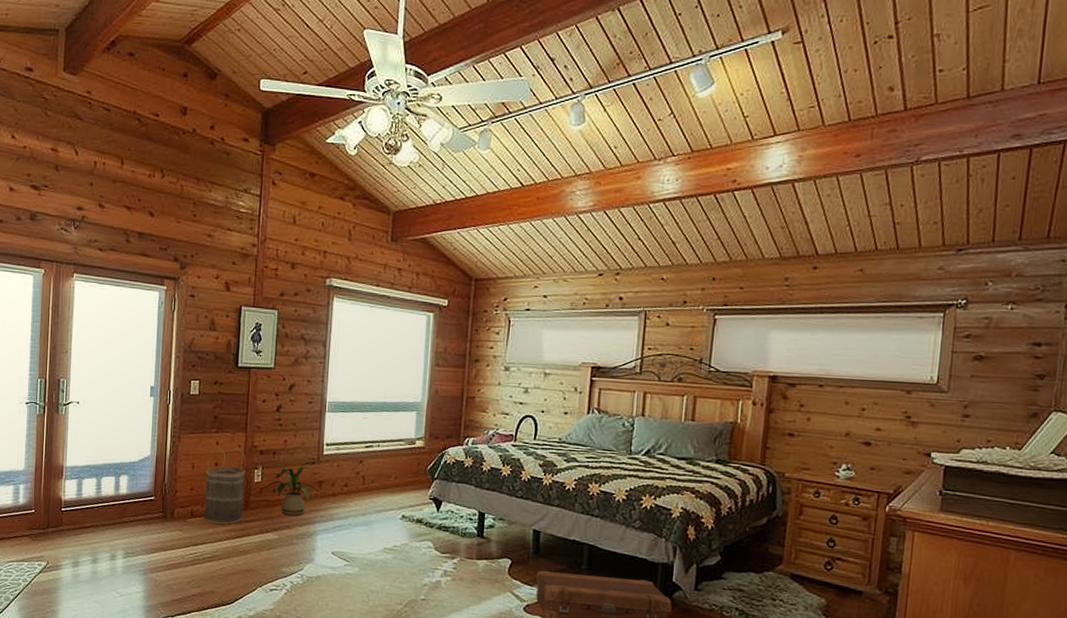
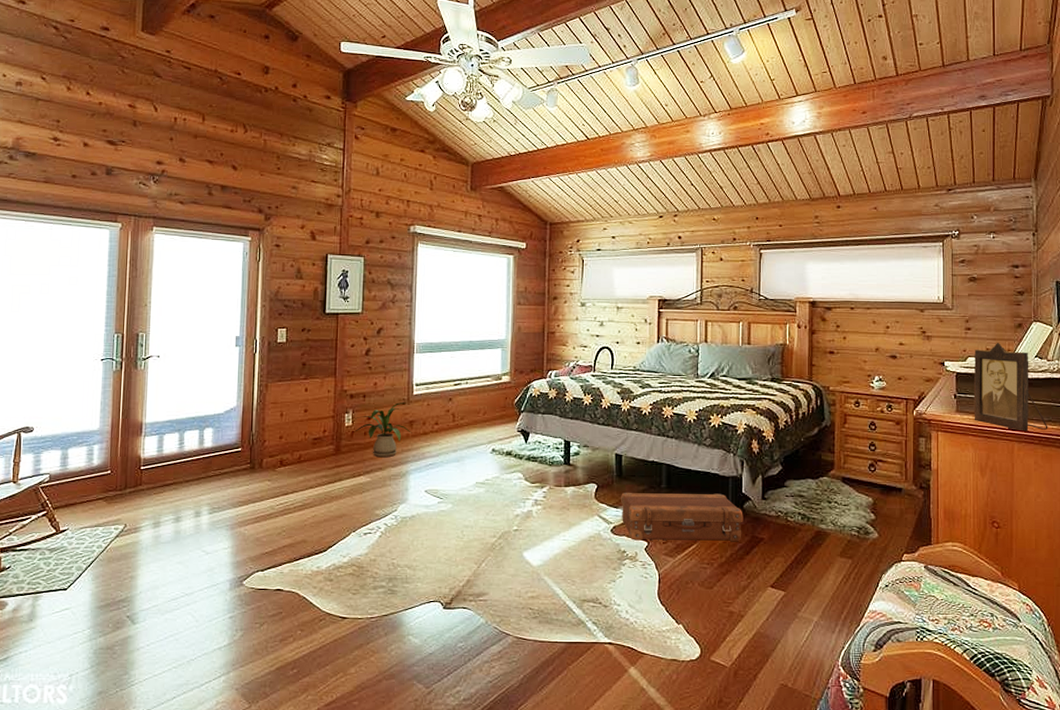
basket: present [203,446,247,525] -> none [293,392,337,472]
photo frame: none [961,433,1058,539] -> present [973,342,1048,432]

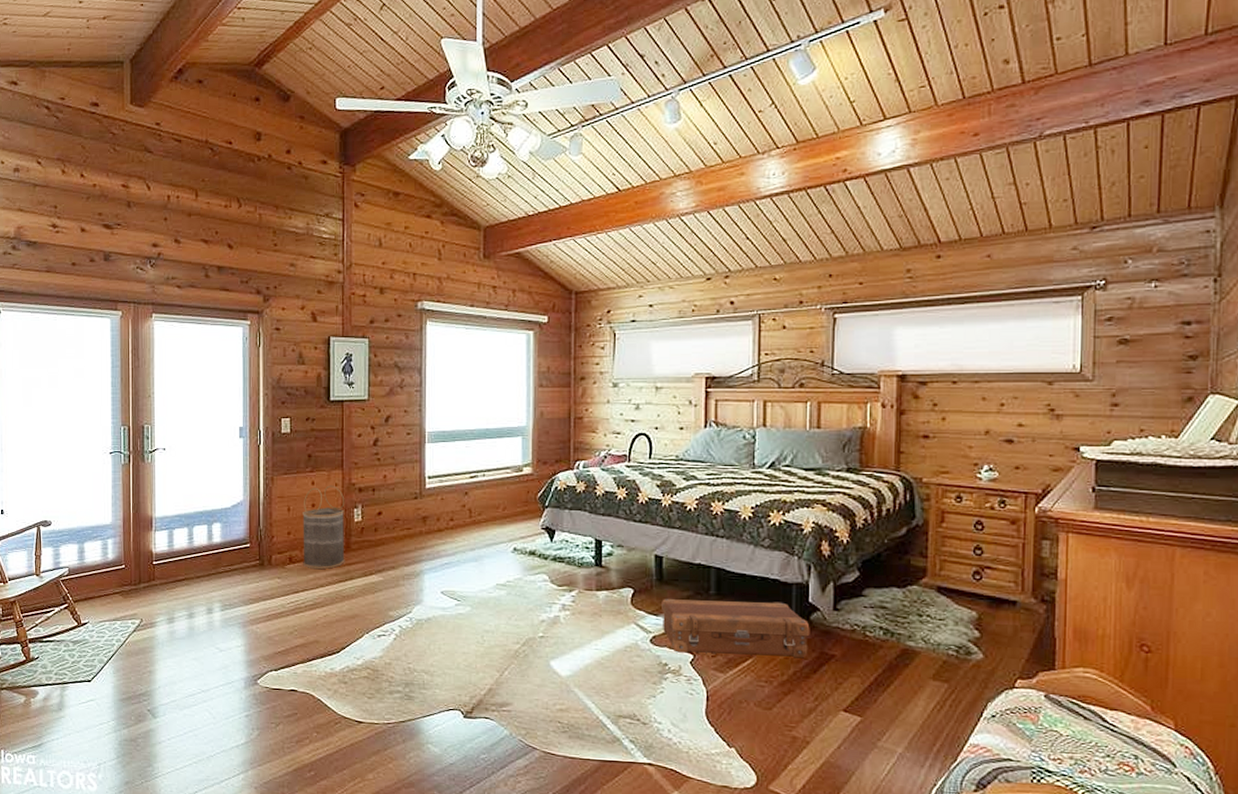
basket: none [293,392,337,472] -> present [303,485,345,570]
house plant: present [355,402,412,458] -> none [365,497,426,556]
photo frame: present [973,342,1048,432] -> none [1119,421,1226,534]

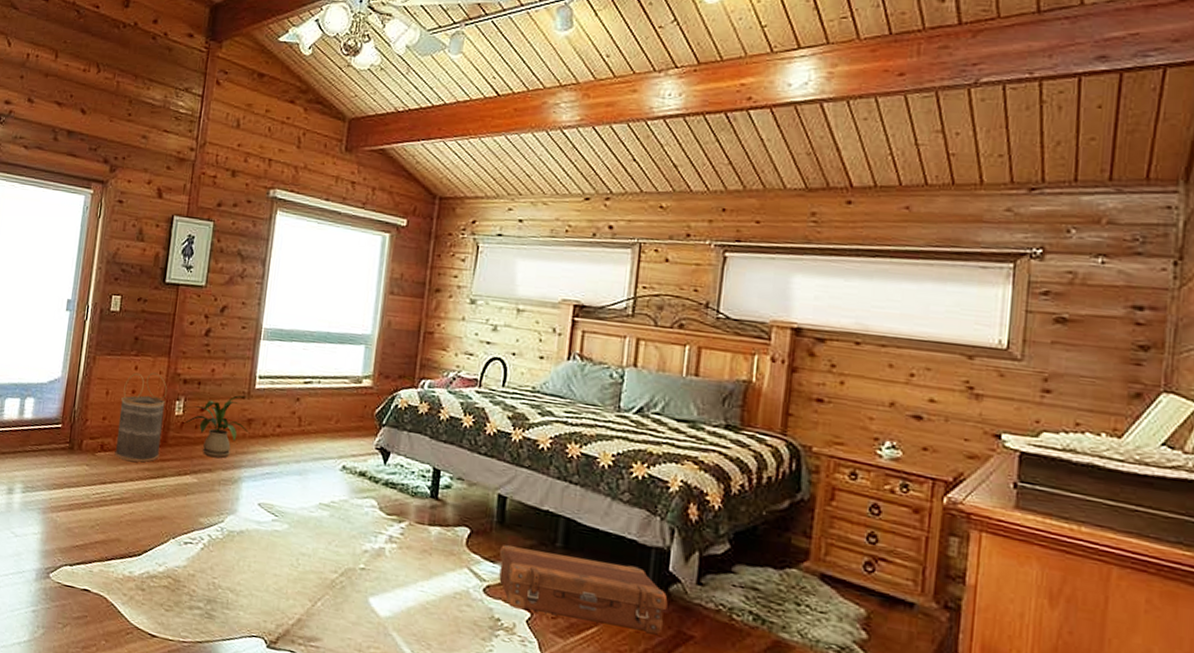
house plant: none [365,497,426,556] -> present [185,395,250,458]

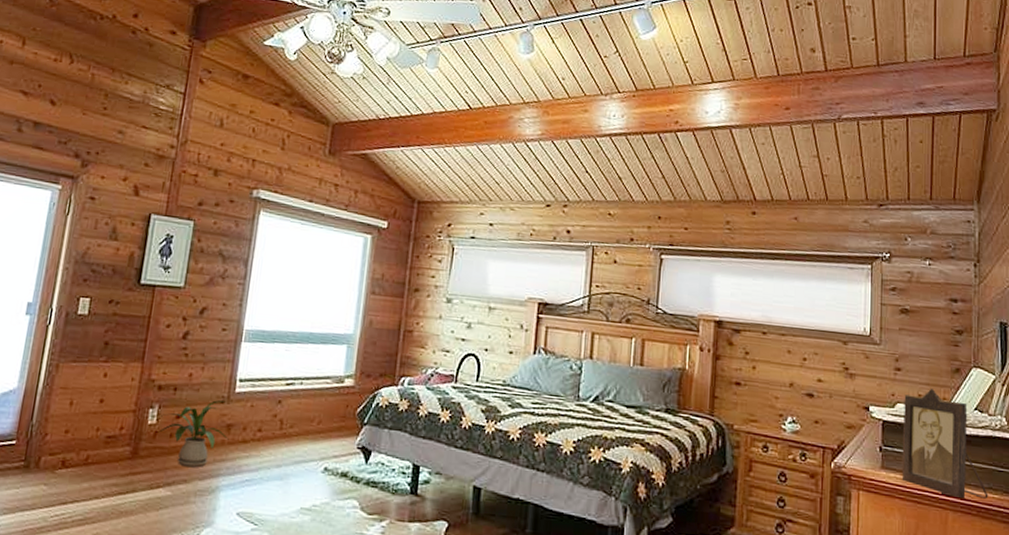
basket: present [114,372,168,463] -> none [77,379,141,478]
photo frame: none [1044,415,1176,556] -> present [901,388,989,499]

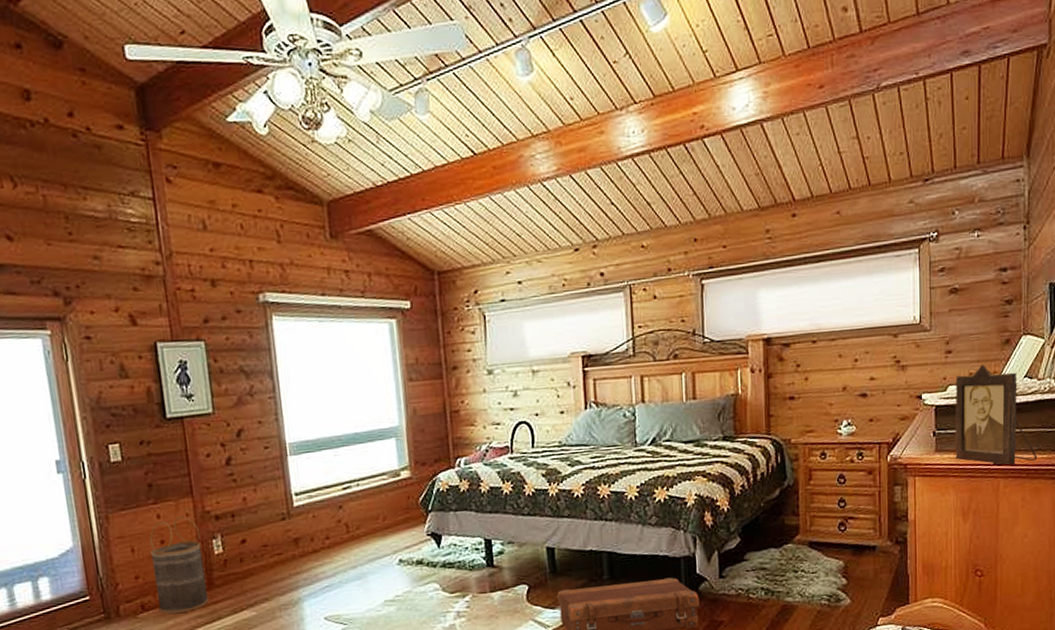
basket: none [77,379,141,478] -> present [150,516,210,614]
house plant: present [159,400,229,468] -> none [227,517,299,587]

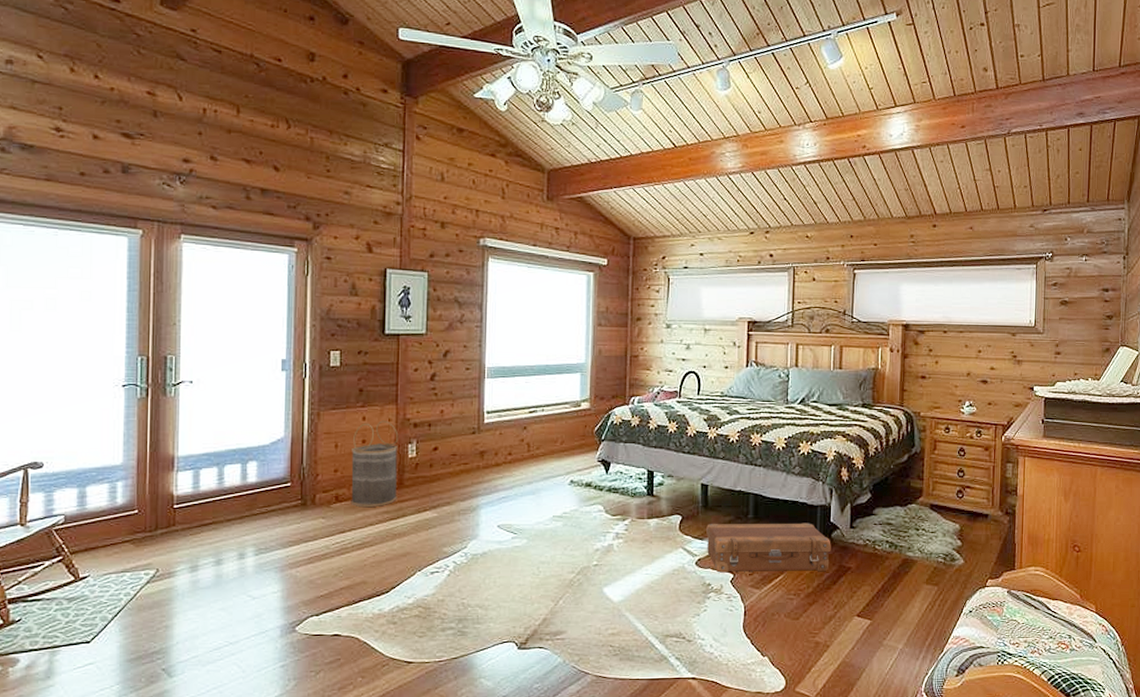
photo frame: present [955,364,1038,466] -> none [1060,366,1130,456]

